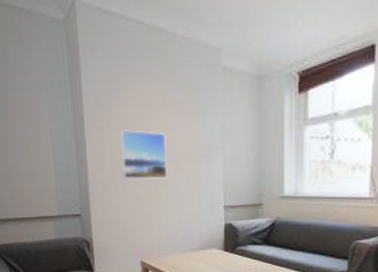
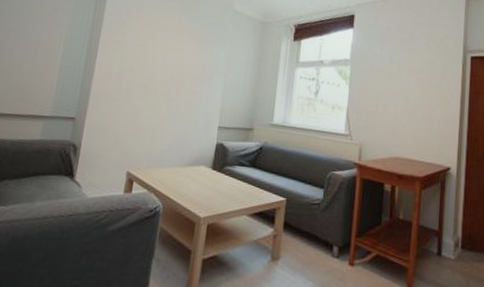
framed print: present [120,128,168,180] -> none [127,45,176,95]

